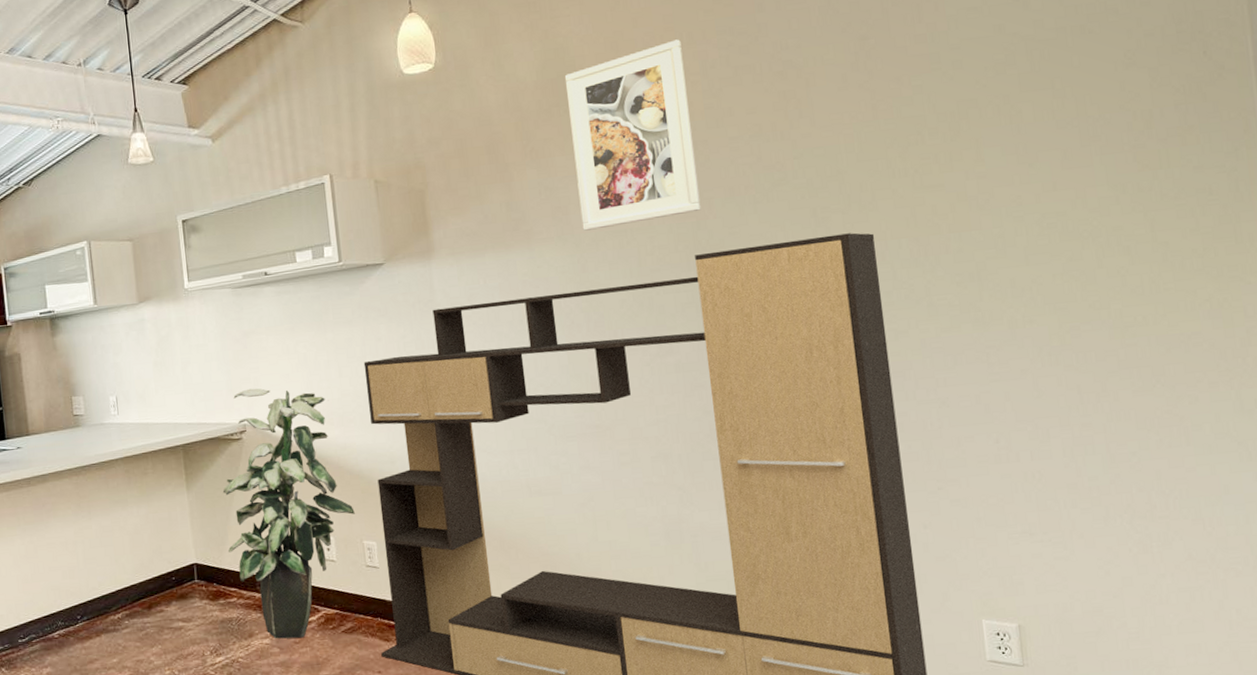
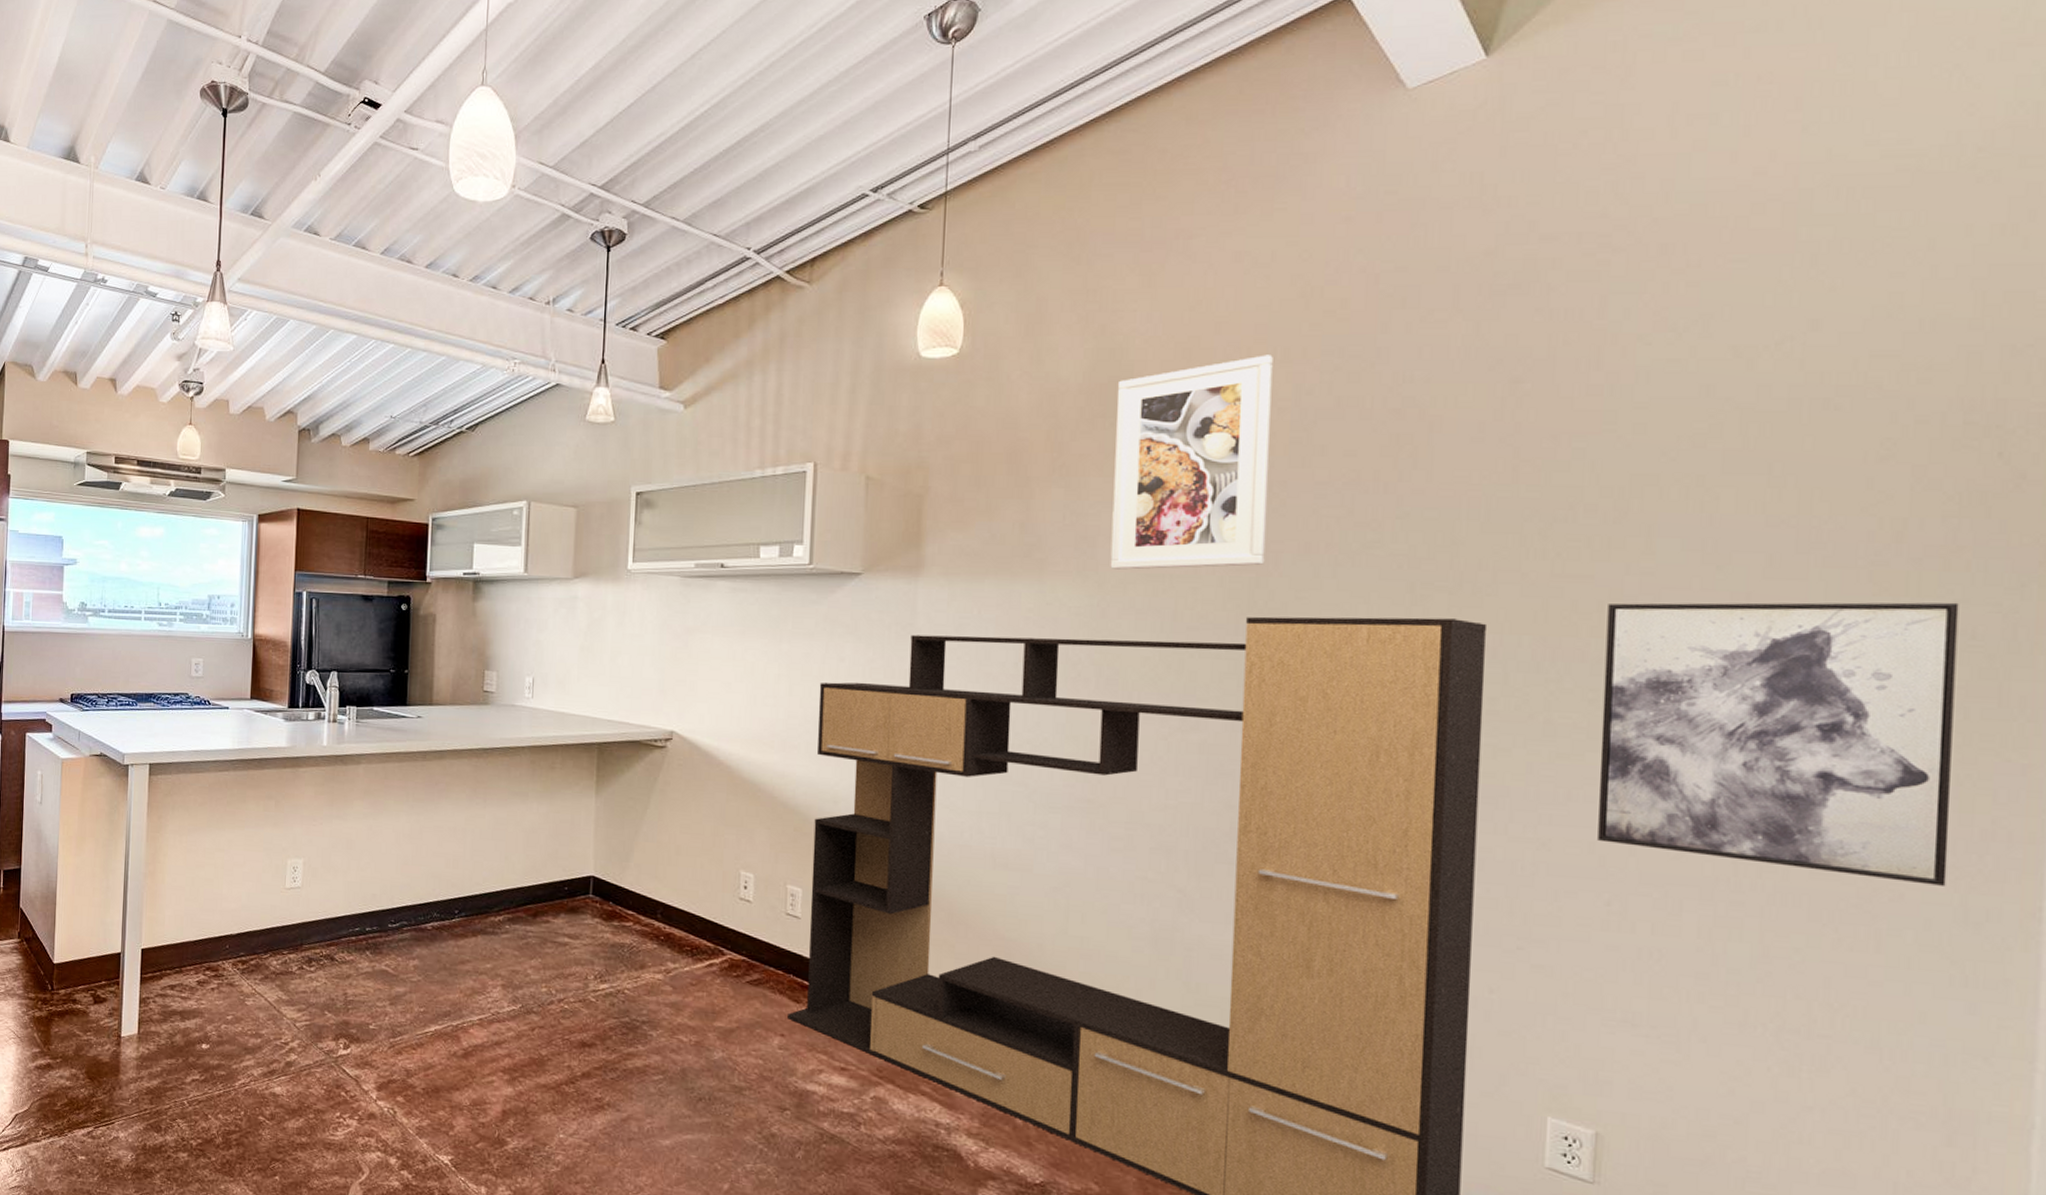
indoor plant: present [222,388,355,639] -> none [631,692,783,981]
wall art: none [958,168,1225,393] -> present [1598,602,1959,886]

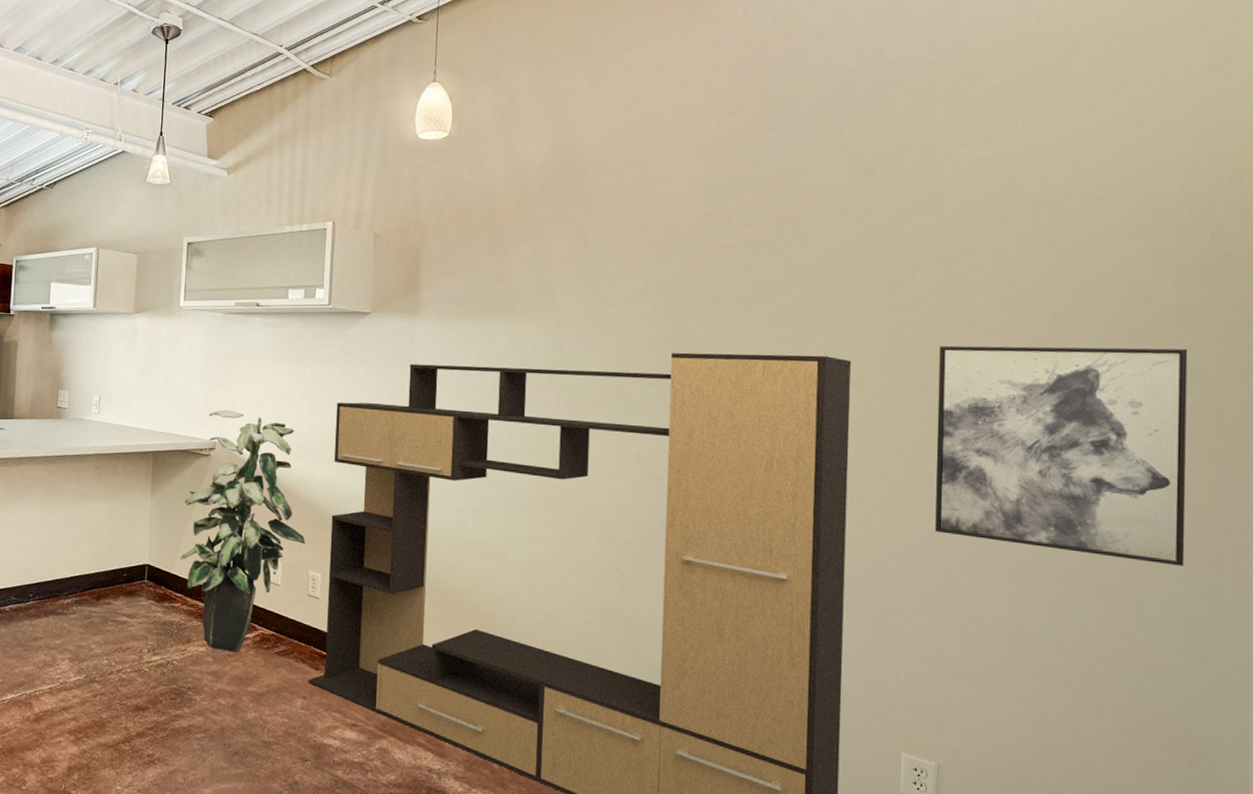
indoor plant: none [631,692,783,981] -> present [179,409,305,653]
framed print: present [1110,355,1273,570] -> none [566,145,690,314]

